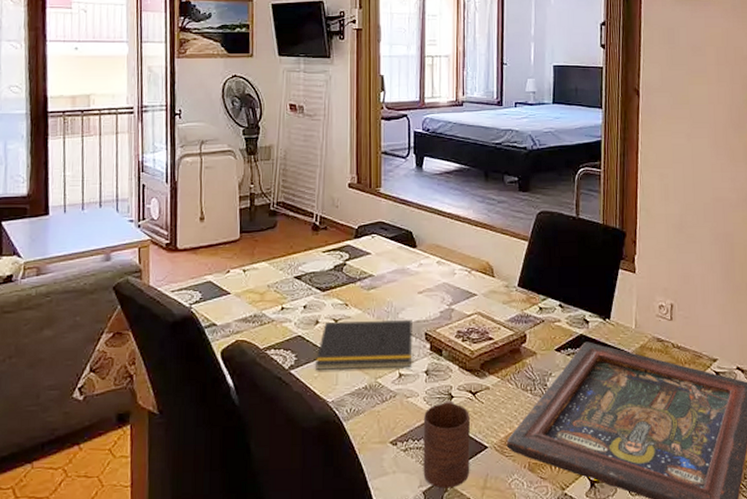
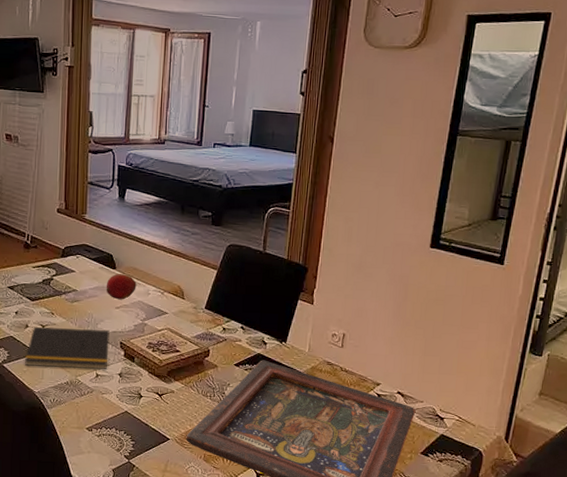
fruit: none [406,253,440,283] -> present [106,274,137,300]
cup: present [423,401,470,489] -> none [113,399,156,469]

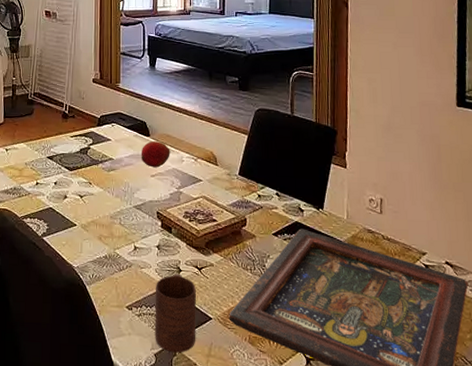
notepad: present [25,327,110,369] -> none [64,198,146,241]
cup: none [113,399,156,469] -> present [155,274,196,353]

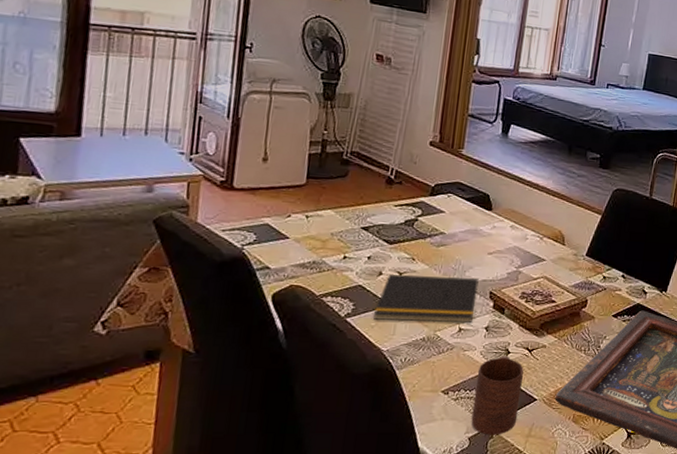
notepad: none [64,198,146,241] -> present [374,275,479,323]
fruit: present [141,141,170,168] -> none [478,216,514,245]

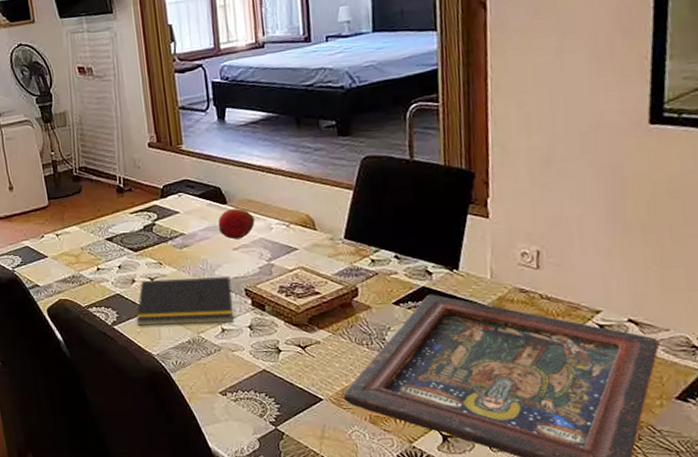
cup: present [471,356,524,435] -> none [251,354,306,437]
fruit: none [478,216,514,245] -> present [217,208,255,240]

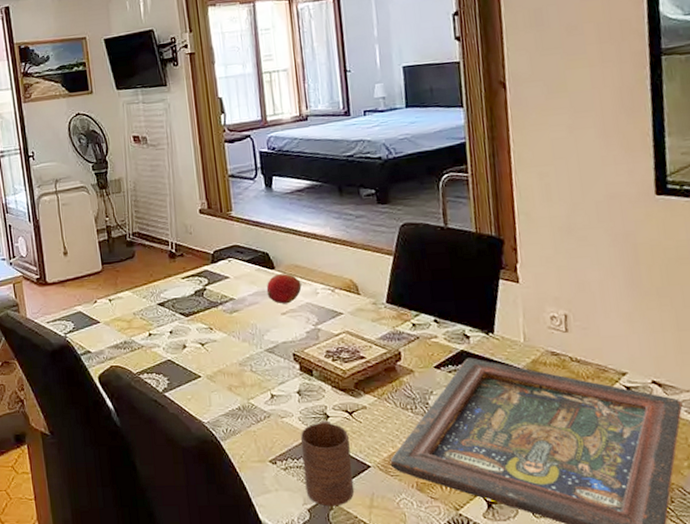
notepad: present [137,277,234,326] -> none [187,341,282,392]
cup: none [251,354,306,437] -> present [300,420,354,507]

